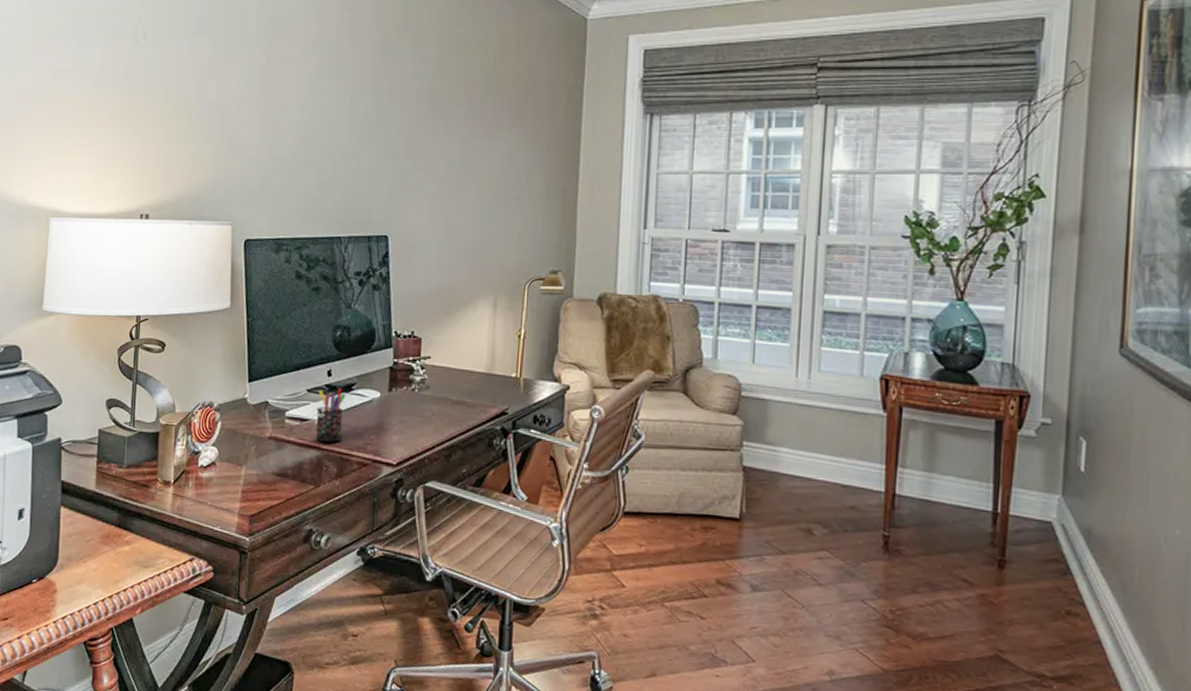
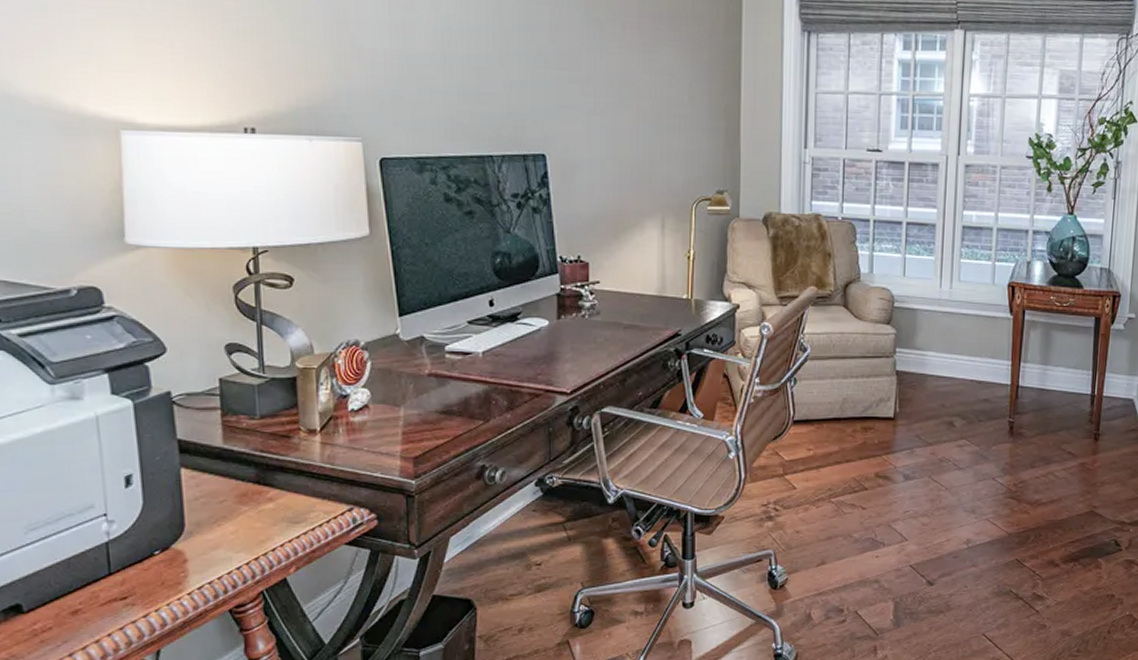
pen holder: present [315,387,346,443] -> none [480,317,511,375]

